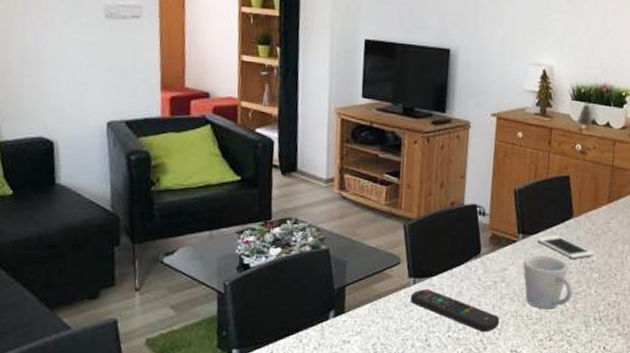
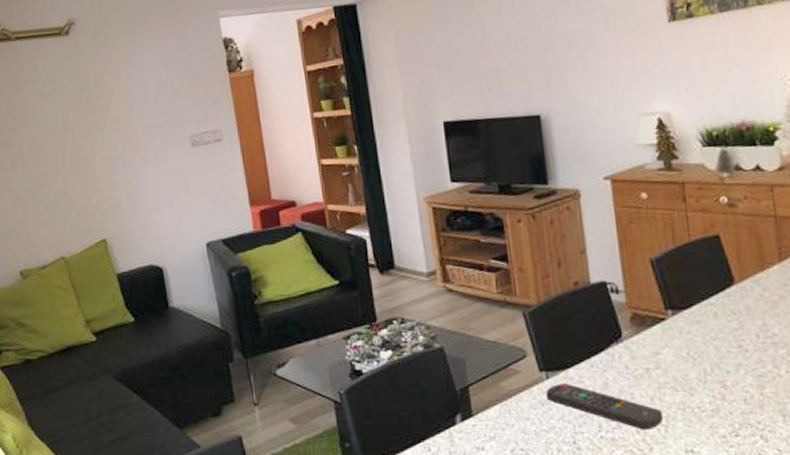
mug: present [523,255,573,309] -> none [679,333,756,398]
cell phone: present [536,235,593,259] -> none [691,307,773,334]

